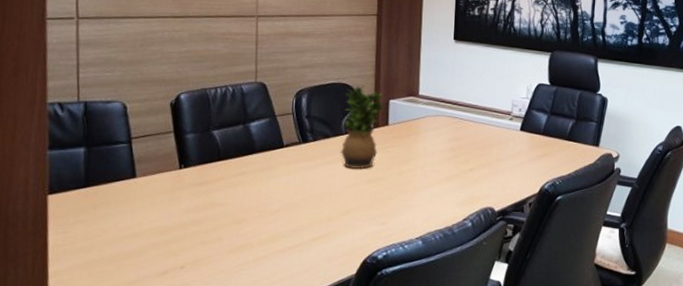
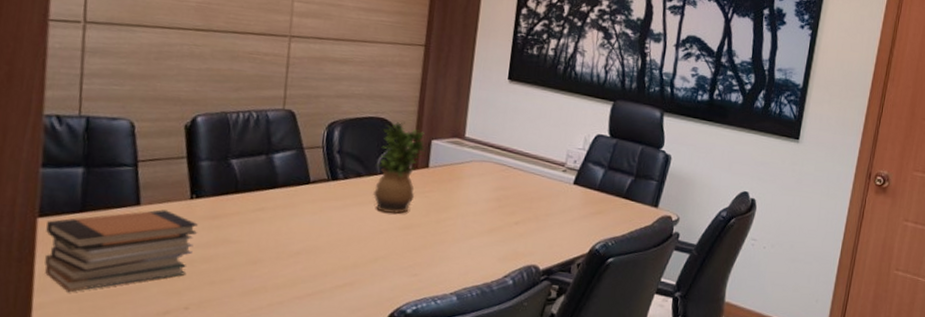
book stack: none [56,180,188,260] -> present [45,209,198,293]

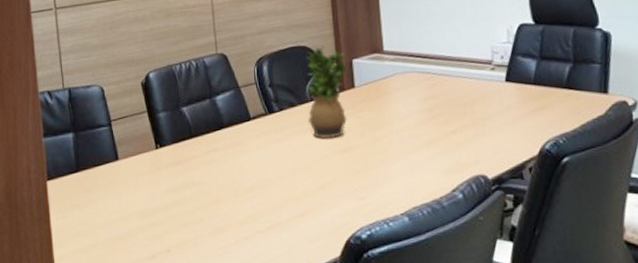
book stack: present [45,209,198,293] -> none [54,161,167,245]

